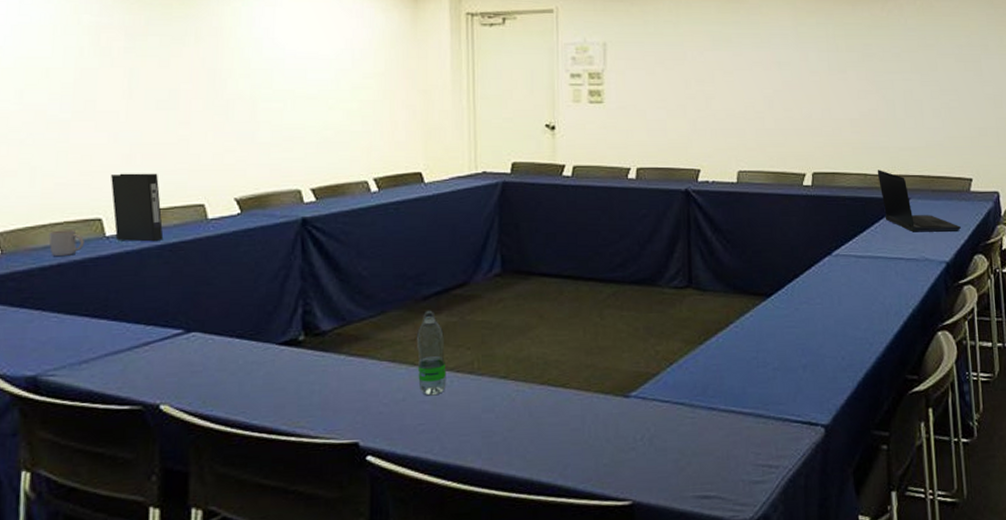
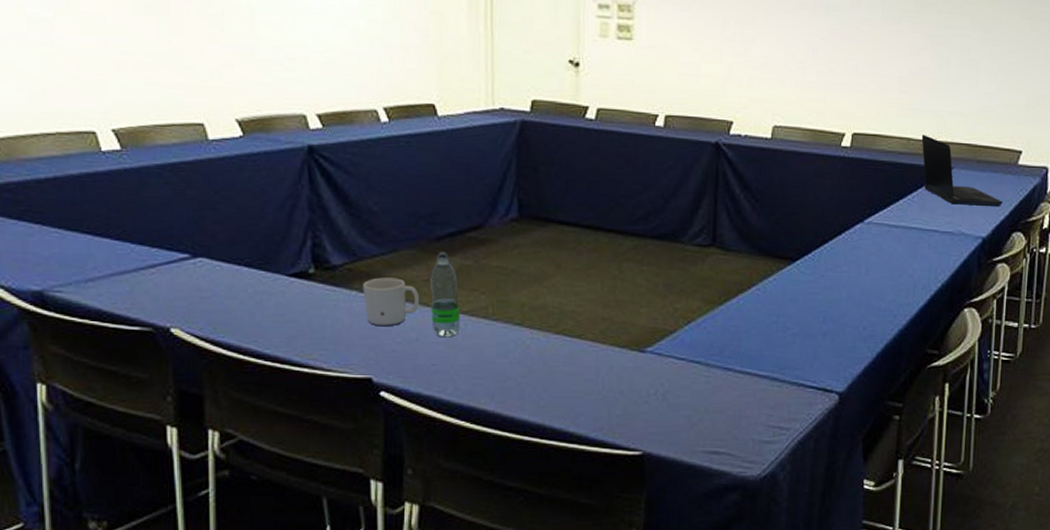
mug: present [48,230,84,257] -> none [41,141,79,170]
binder: present [111,173,164,242] -> none [102,83,163,161]
mug: none [351,339,407,389] -> present [363,277,420,327]

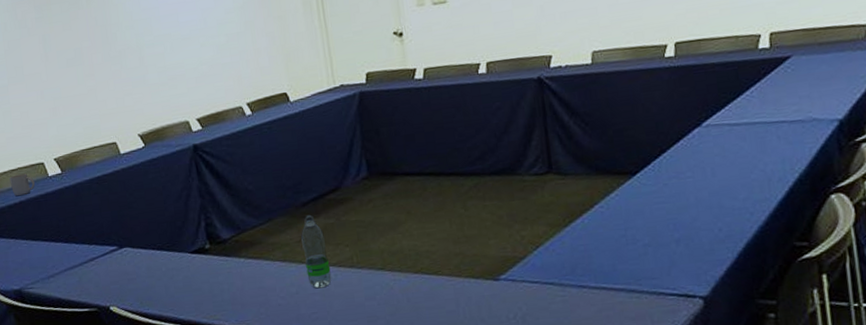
mug: none [41,141,79,170] -> present [9,173,35,197]
mug: present [363,277,420,327] -> none [248,242,296,286]
laptop computer: present [921,134,1003,208] -> none [750,29,856,92]

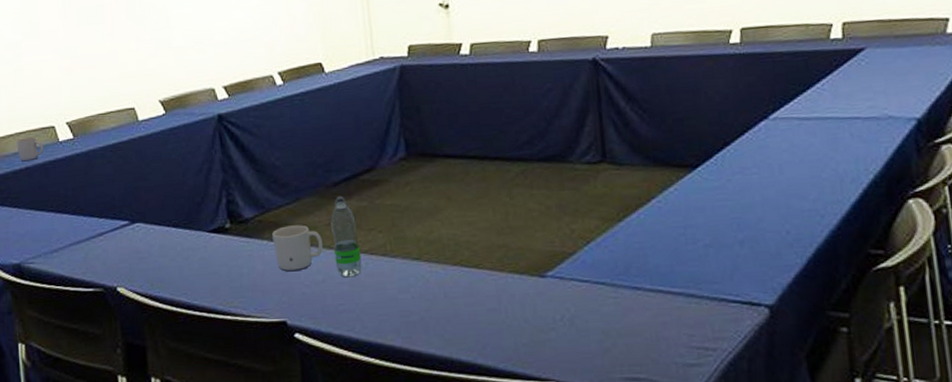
mug: none [248,242,296,286] -> present [272,225,324,272]

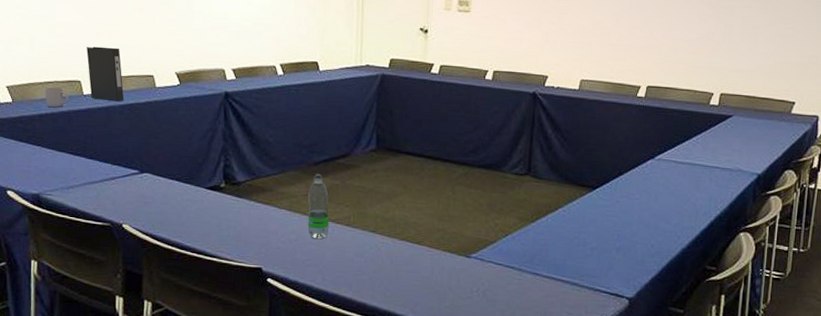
binder: none [58,82,105,145] -> present [86,46,124,102]
mug: present [272,225,324,272] -> none [259,192,300,229]

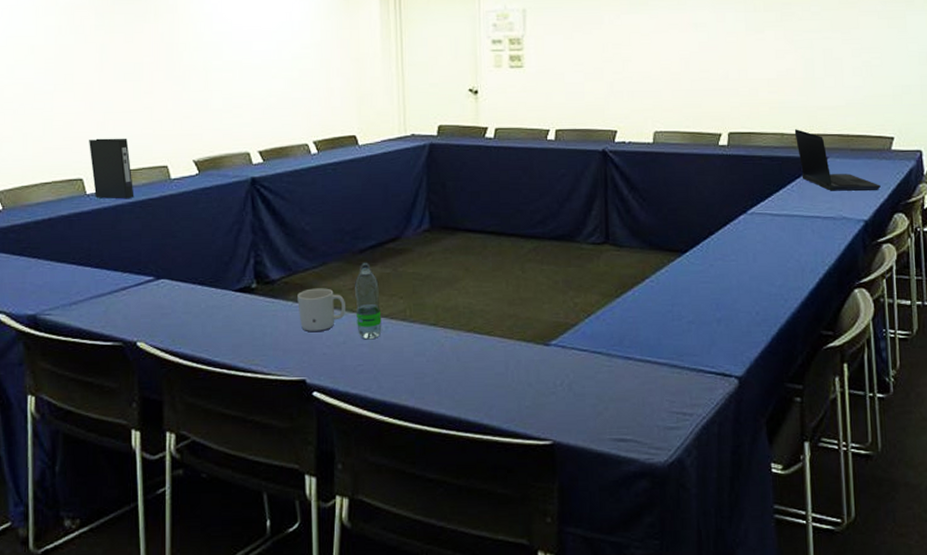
mug: present [44,87,69,108] -> none [40,188,69,212]
mug: none [259,192,300,229] -> present [297,288,347,333]
laptop computer: none [706,88,777,149] -> present [794,129,881,192]

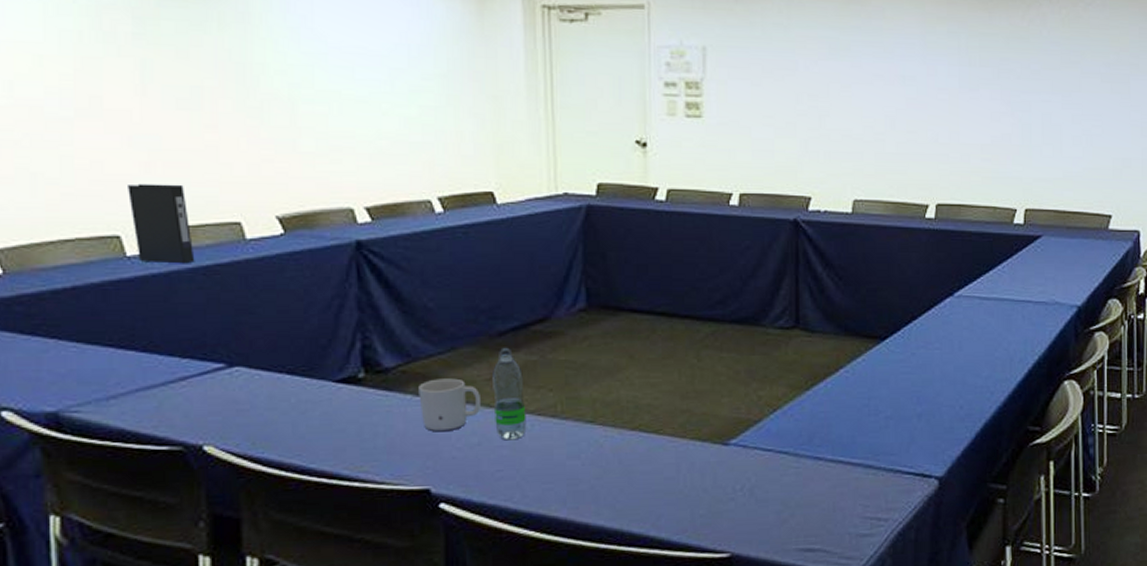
laptop computer: present [794,129,881,192] -> none [1007,203,1096,274]

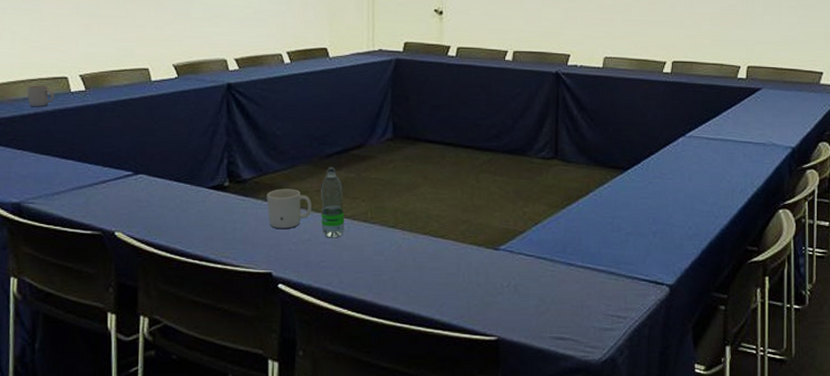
mug: none [58,248,101,279] -> present [27,85,54,107]
binder: present [128,183,195,264] -> none [74,40,116,98]

